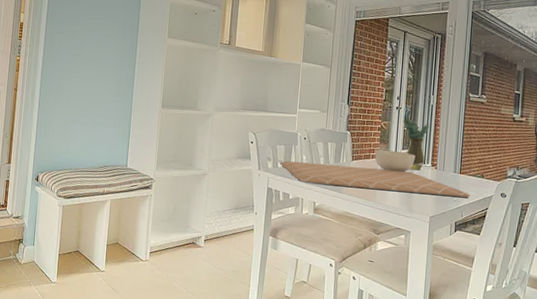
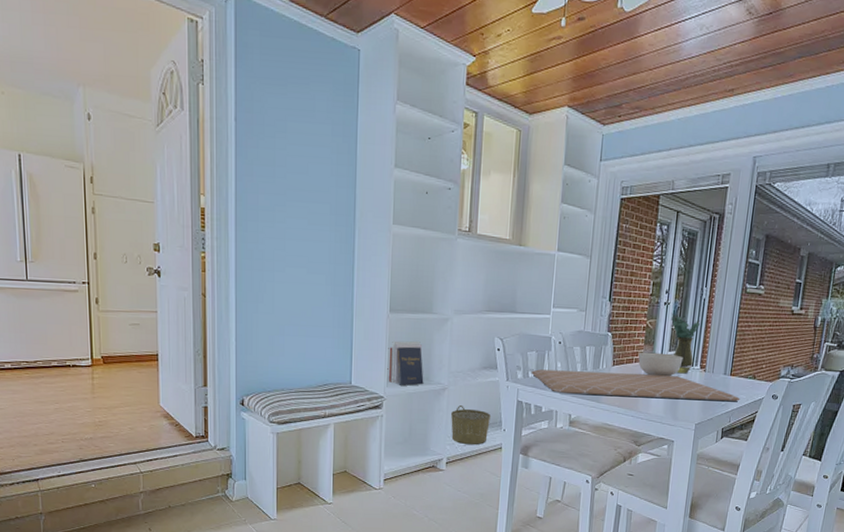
books: none [158,132,188,171] -> present [388,341,424,386]
basket: none [210,189,245,225] -> present [451,405,492,445]

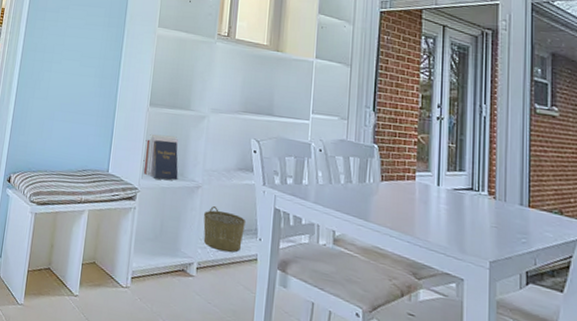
placemat: present [531,369,740,401] -> none [289,176,546,240]
bowl: present [638,352,683,377] -> none [410,168,466,201]
vase: present [670,313,700,374] -> none [445,129,482,200]

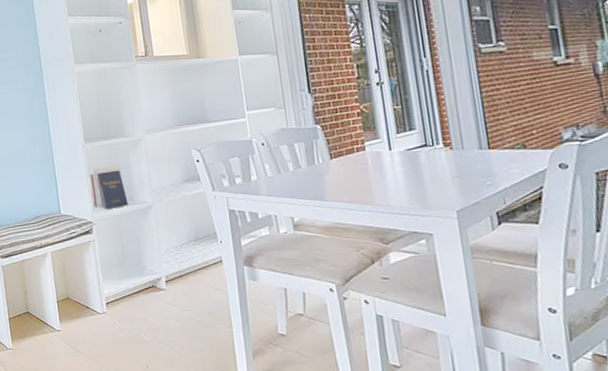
basket: present [203,206,247,252] -> none [161,221,204,261]

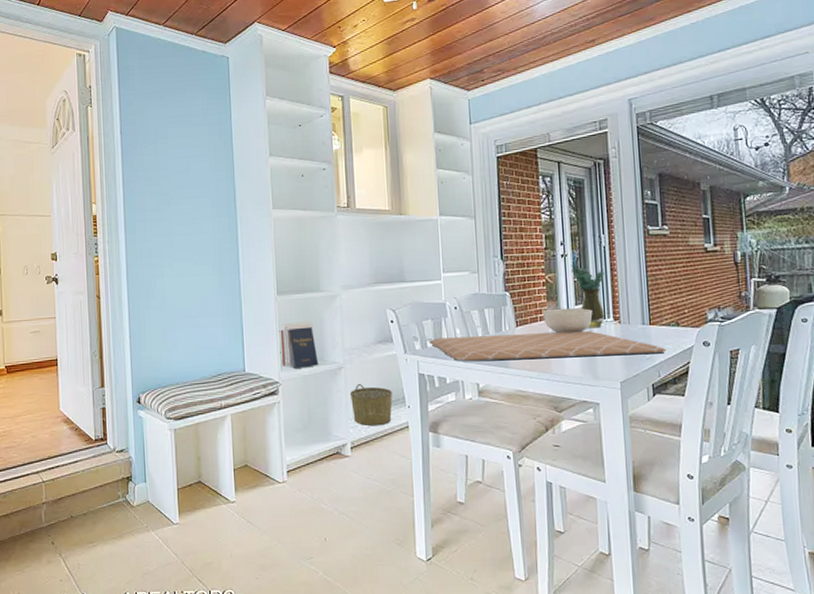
basket: none [161,221,204,261] -> present [350,384,393,426]
placemat: none [237,159,512,196] -> present [429,331,667,361]
bowl: none [358,136,419,164] -> present [542,307,593,334]
vase: none [388,92,434,157] -> present [570,264,606,328]

